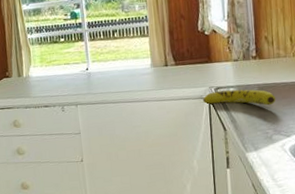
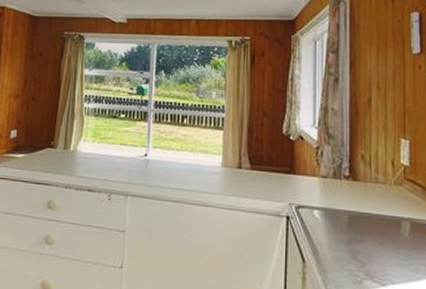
fruit: present [202,89,276,106] -> none [279,210,371,241]

